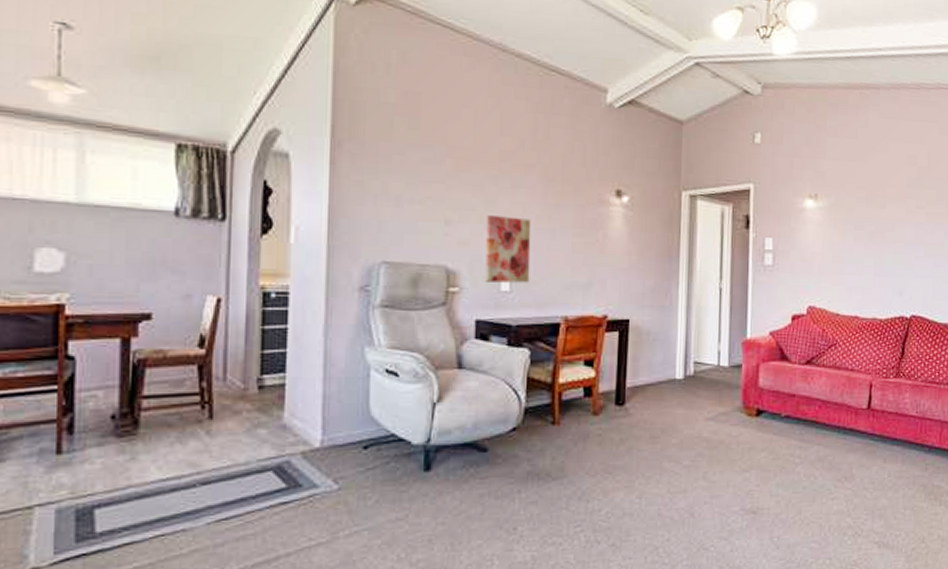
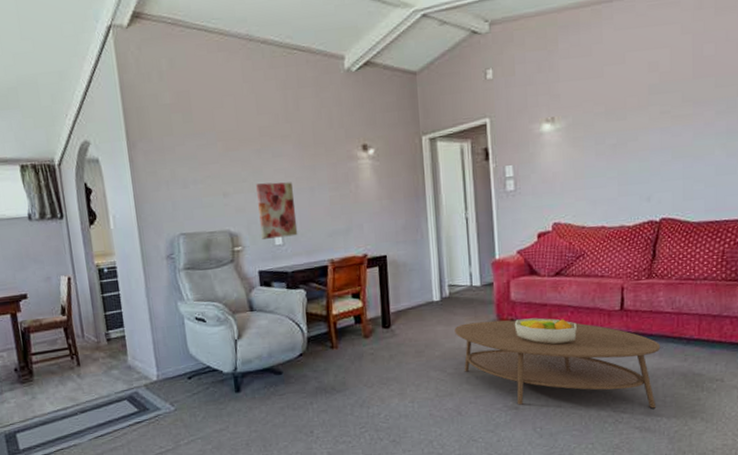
coffee table: none [696,408,904,522] -> present [454,320,661,409]
fruit bowl: none [760,409,824,442] -> present [514,317,577,345]

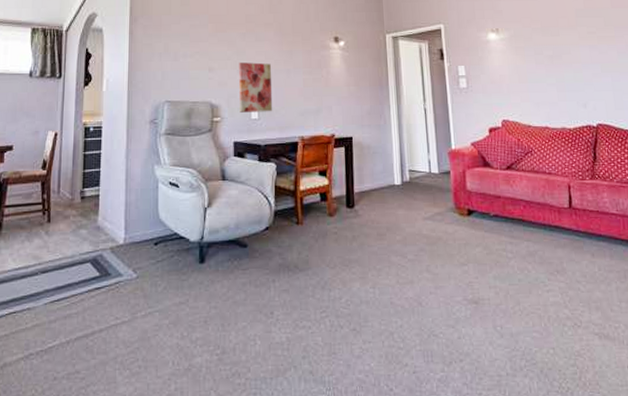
coffee table: present [454,320,661,409] -> none [415,208,613,314]
fruit bowl: present [514,317,577,345] -> none [471,209,530,238]

